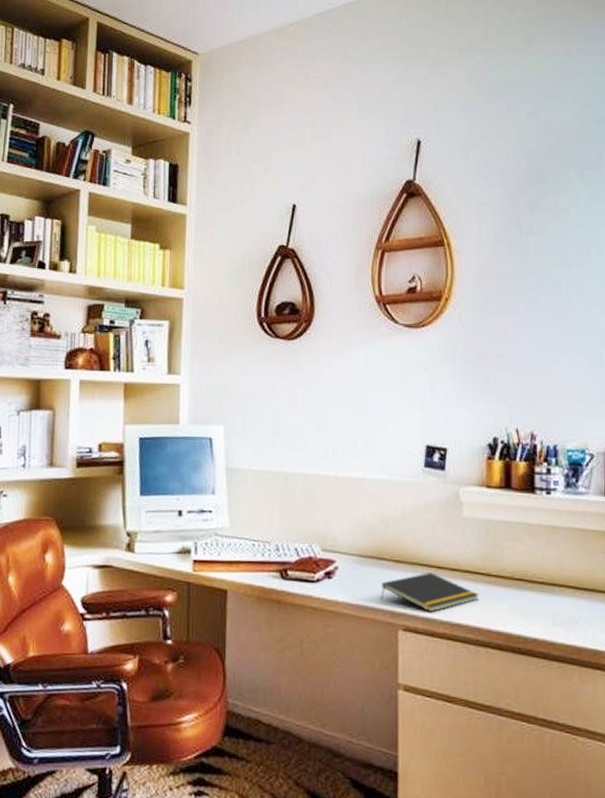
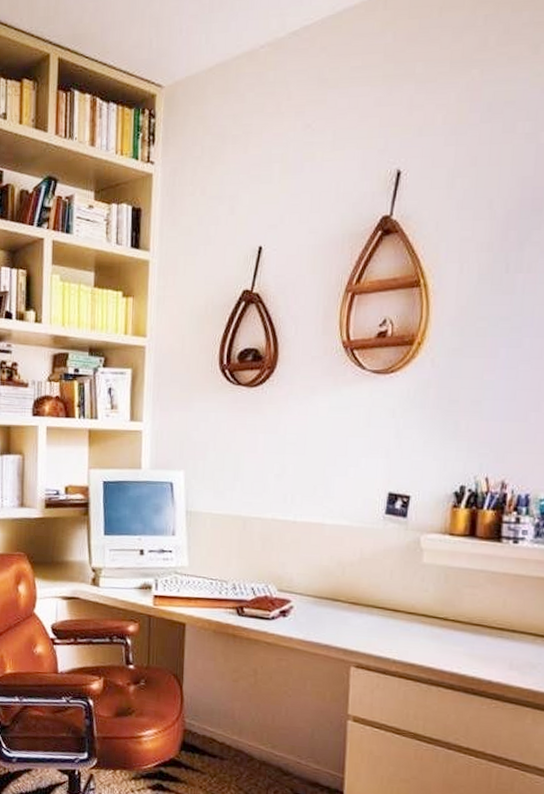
notepad: present [381,572,480,613] -> none [334,614,435,652]

